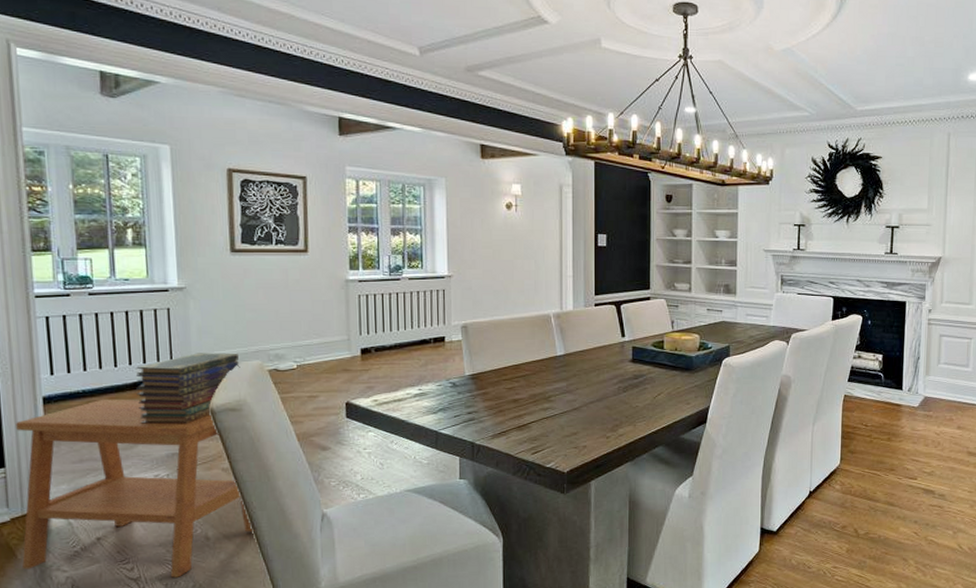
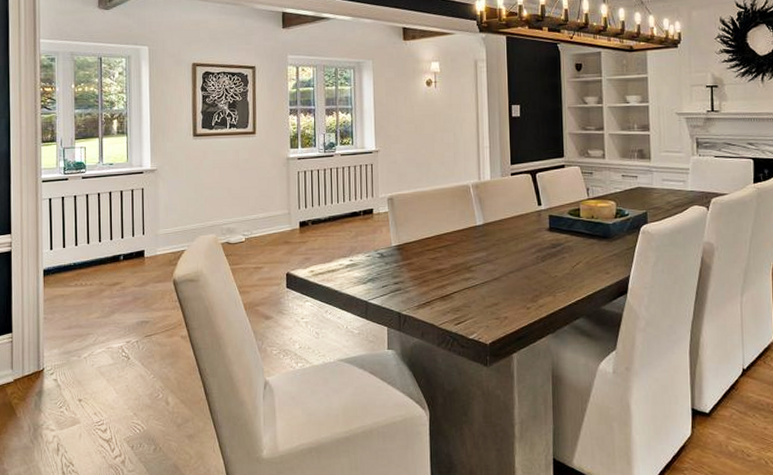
side table: present [16,399,255,578] -> none [19,271,207,440]
book stack: present [136,353,240,425] -> none [115,227,198,295]

